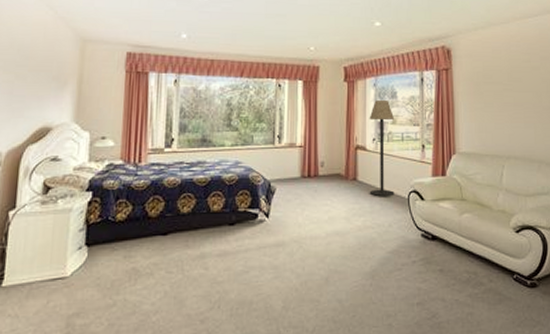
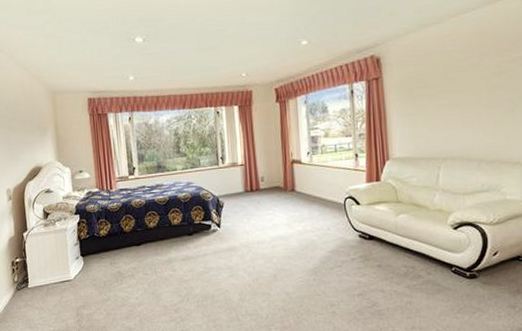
floor lamp: present [369,100,395,197] -> none [302,116,331,204]

